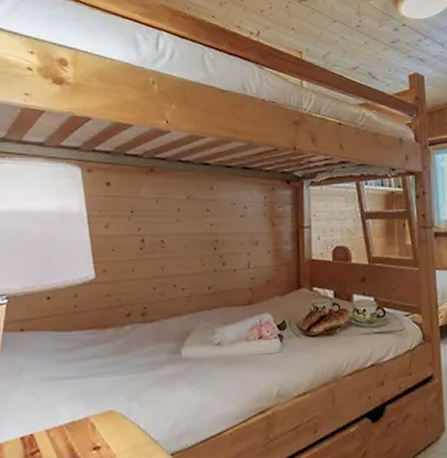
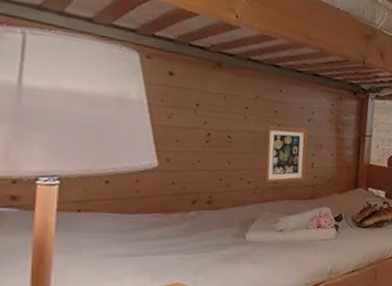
picture frame: none [198,225,242,290] -> present [264,125,308,184]

